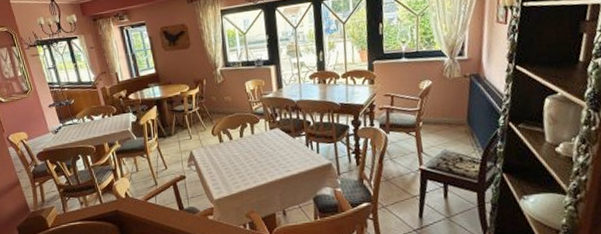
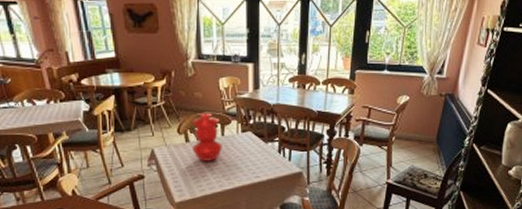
vase: none [224,114,253,159] -> present [192,113,222,161]

